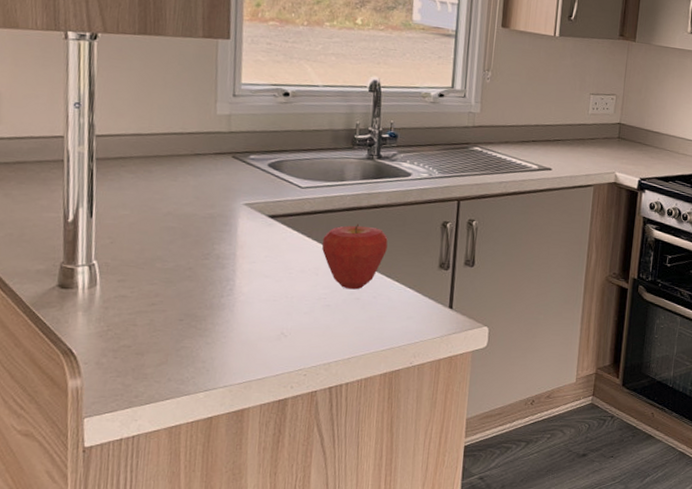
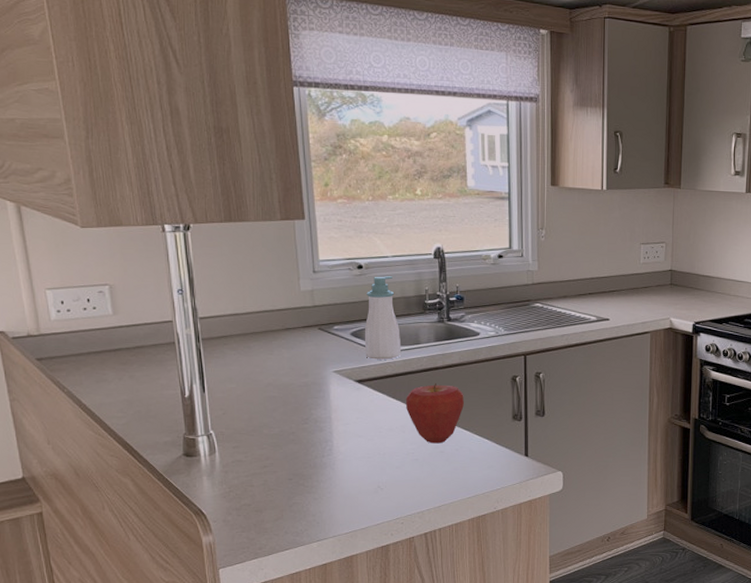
soap bottle: none [282,105,324,196] -> present [364,276,402,360]

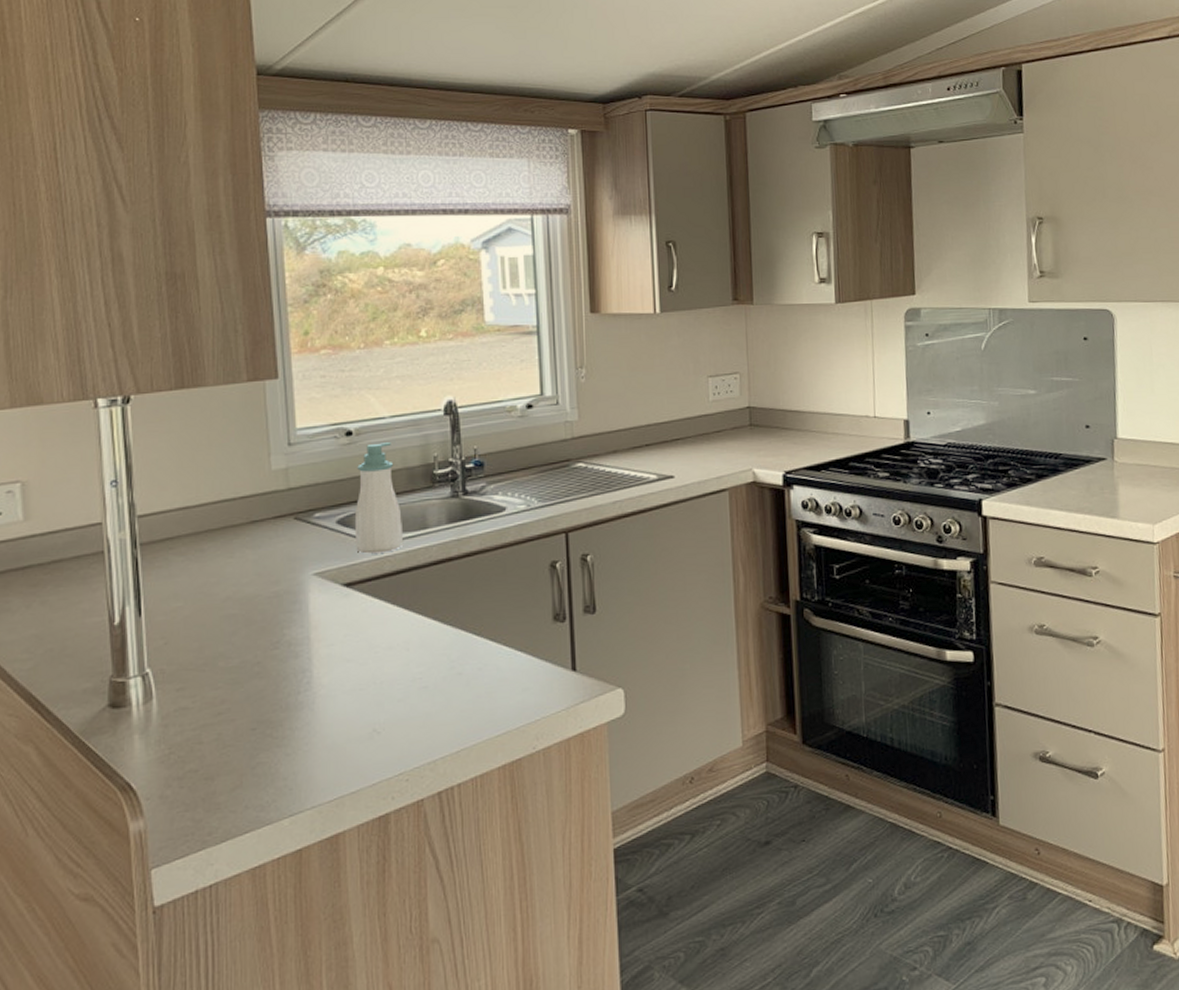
apple: present [406,383,464,444] -> none [411,579,488,663]

